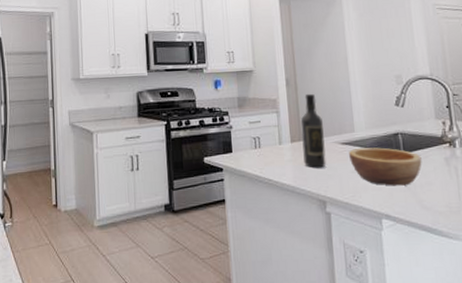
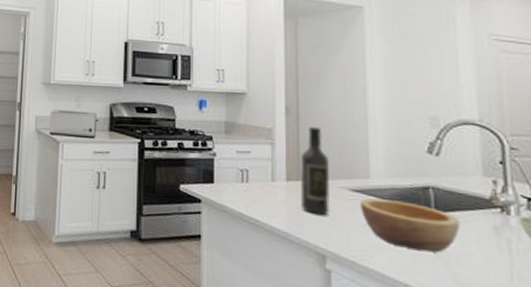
toaster: none [81,101,128,127] -> present [49,109,99,138]

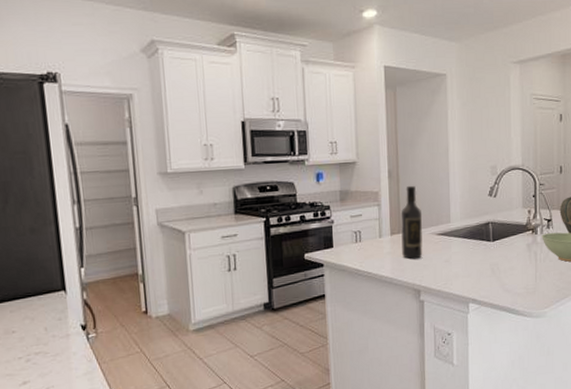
toaster: present [49,109,99,138] -> none [171,197,223,227]
bowl: present [360,198,460,253] -> none [444,237,508,273]

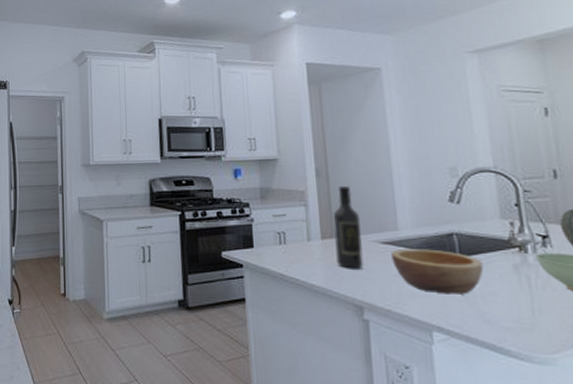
bowl: none [444,237,508,273] -> present [391,249,484,295]

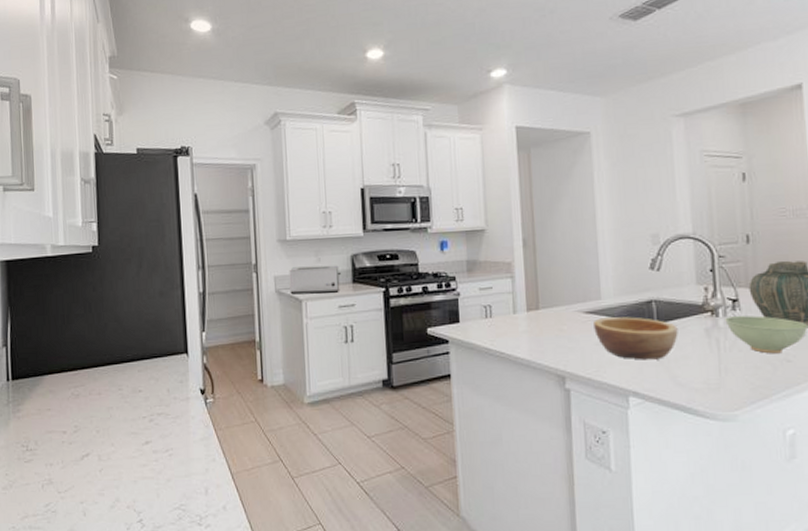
toaster: none [91,189,139,215] -> present [289,265,341,295]
wine bottle: present [332,185,364,268] -> none [538,255,567,339]

